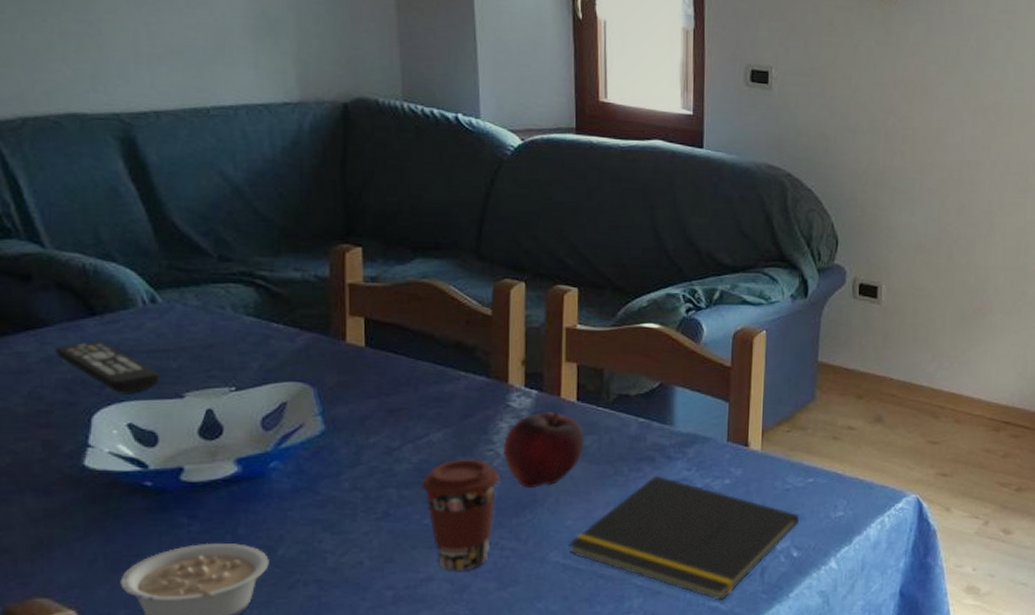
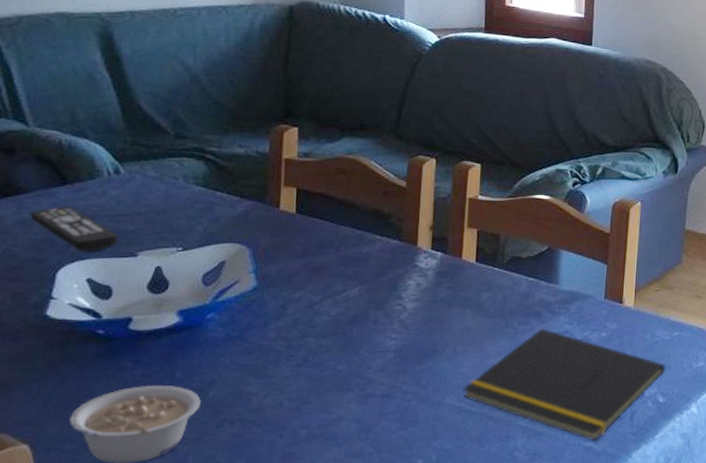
coffee cup: present [422,458,500,572] -> none [338,311,406,413]
fruit: present [502,411,585,489] -> none [409,270,481,339]

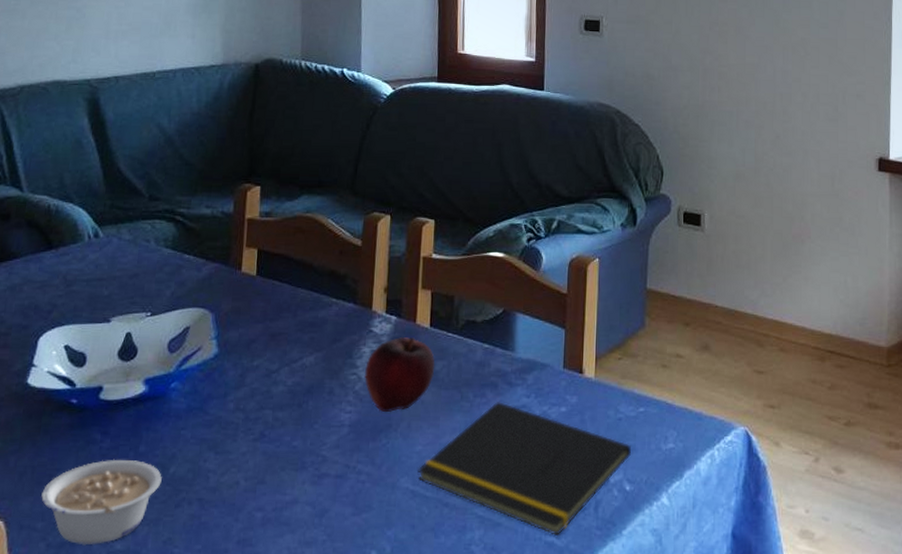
remote control: present [30,207,119,252] -> none [19,272,95,318]
fruit: none [409,270,481,339] -> present [364,336,435,413]

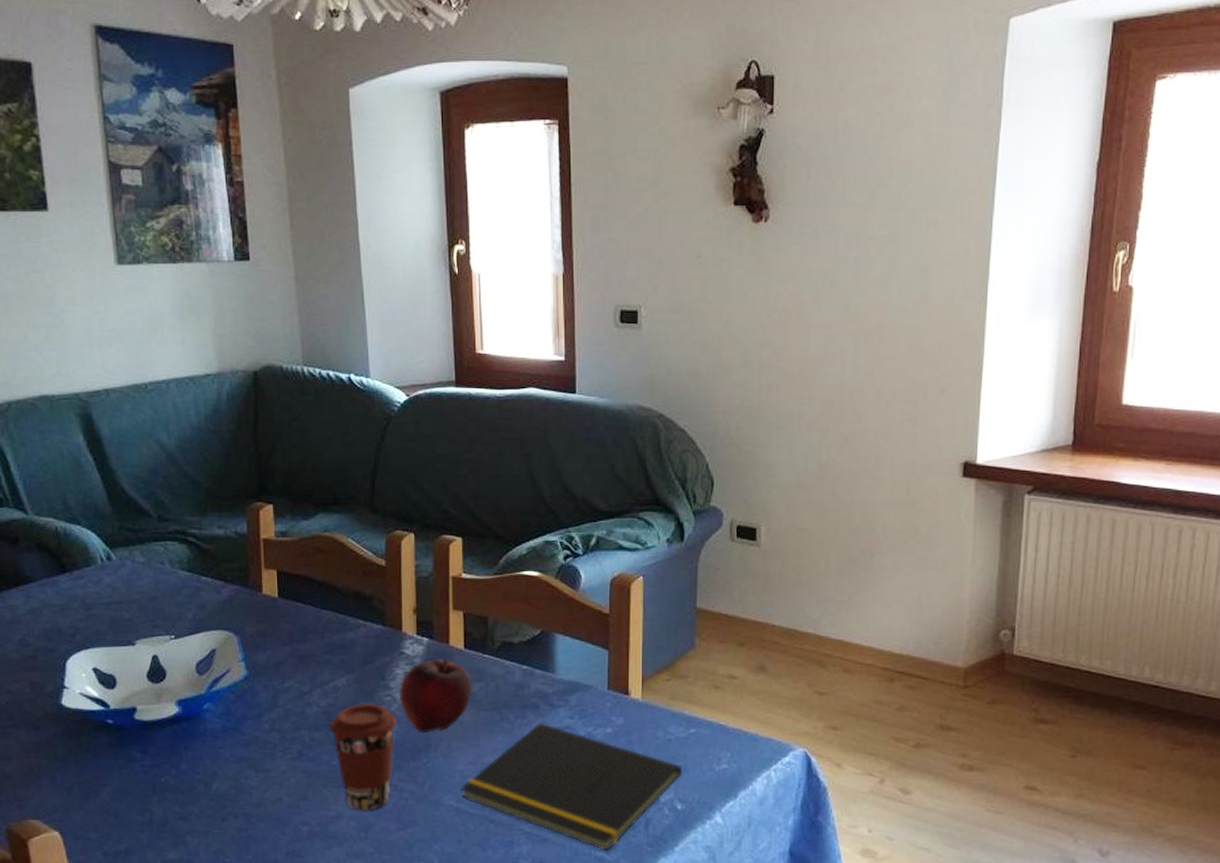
legume: present [41,459,162,546] -> none [91,776,206,855]
coffee cup: none [293,381,361,495] -> present [330,702,398,811]

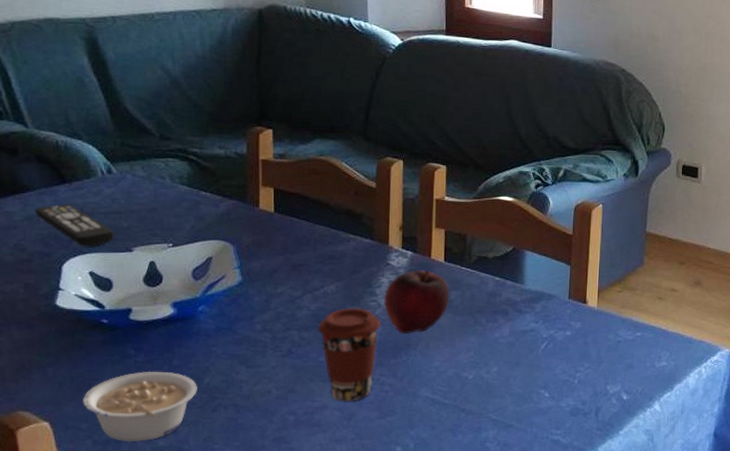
remote control: none [37,595,117,641] -> present [35,204,116,247]
legume: none [91,776,206,855] -> present [83,371,197,443]
notepad: present [461,723,682,851] -> none [436,326,629,435]

